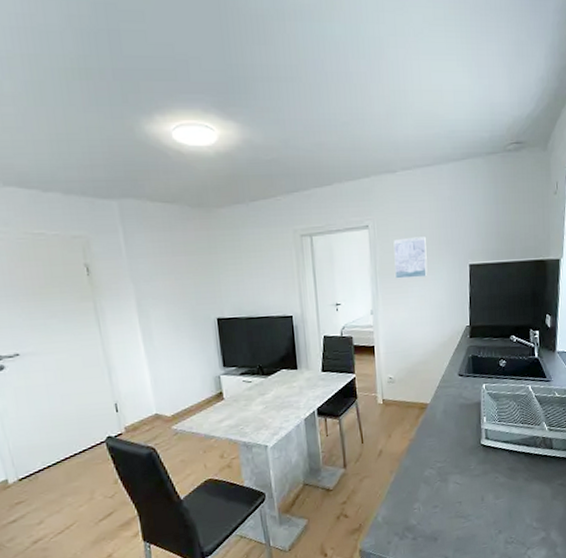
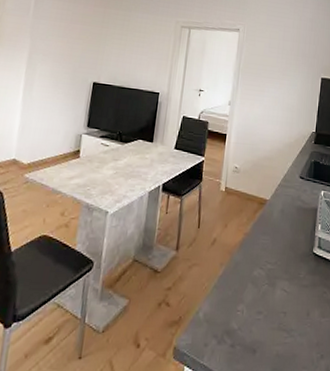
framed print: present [393,237,428,279] -> none [255,44,287,82]

